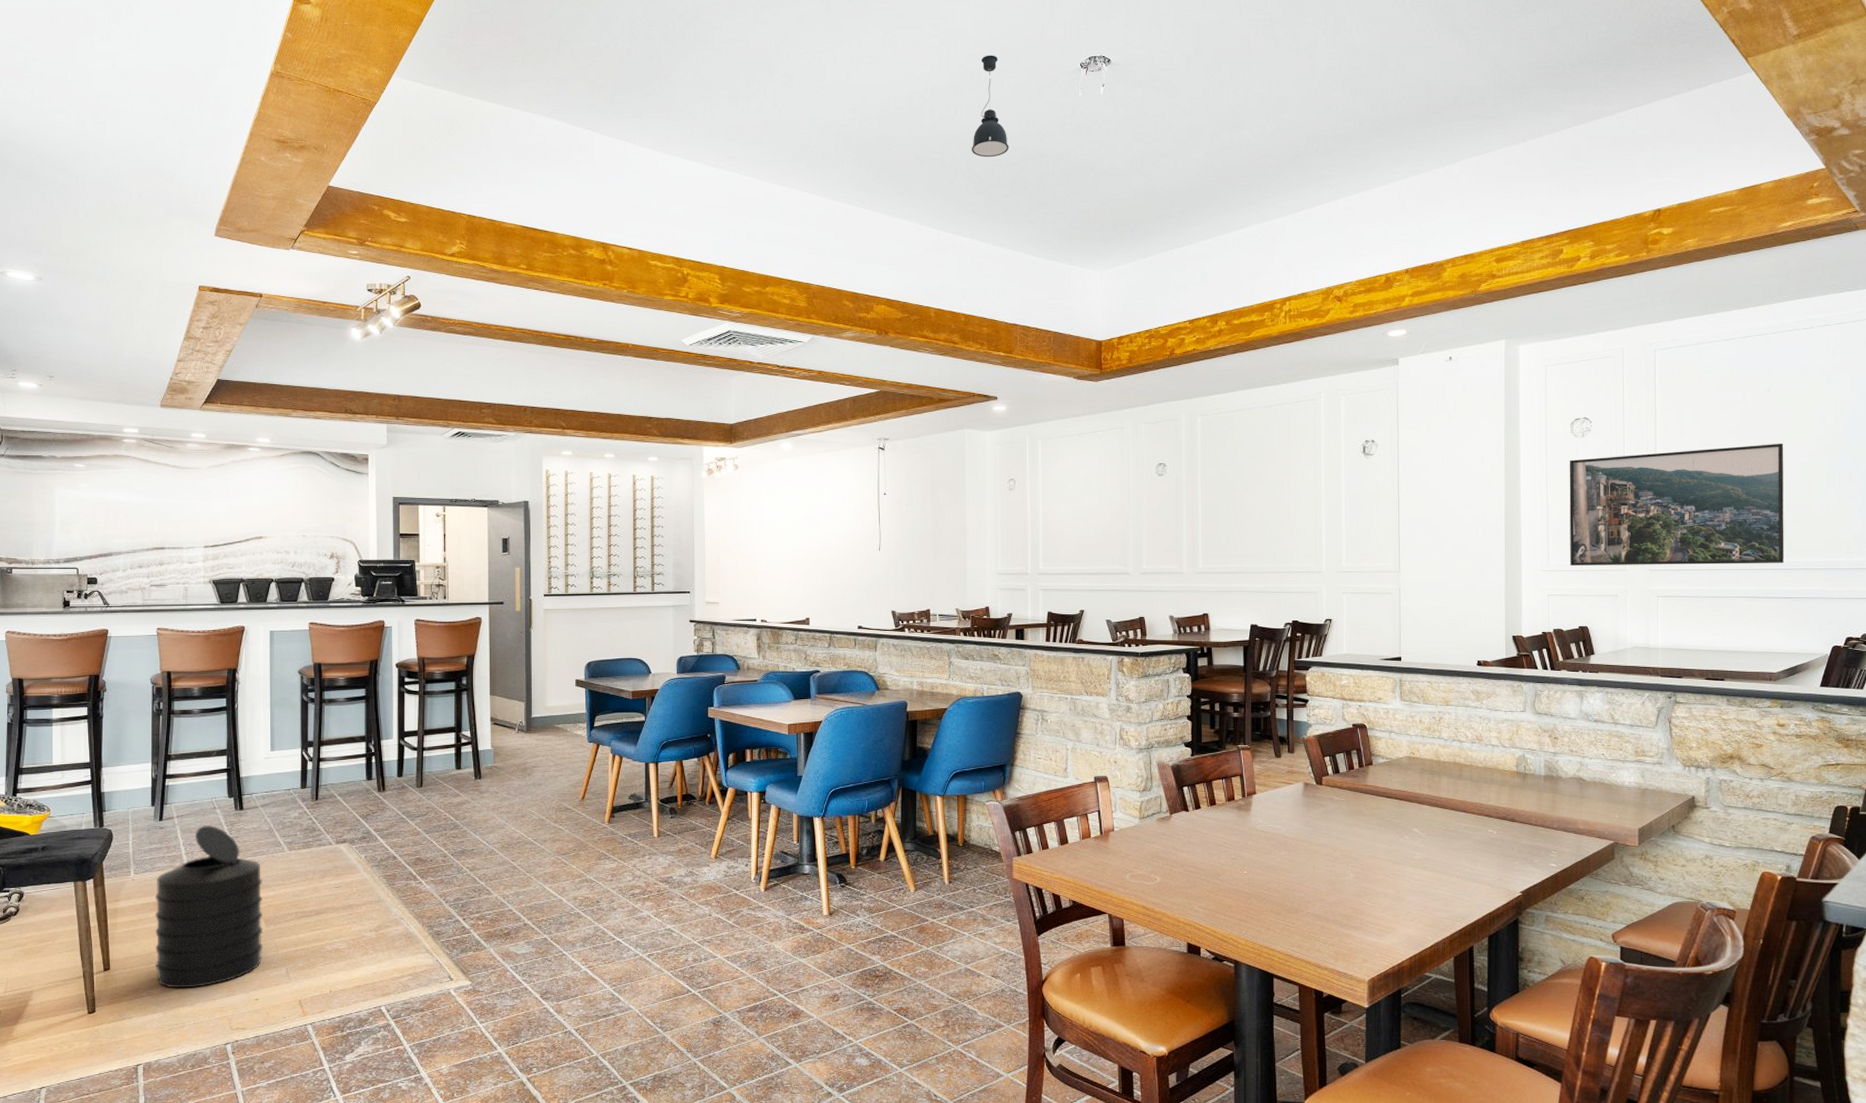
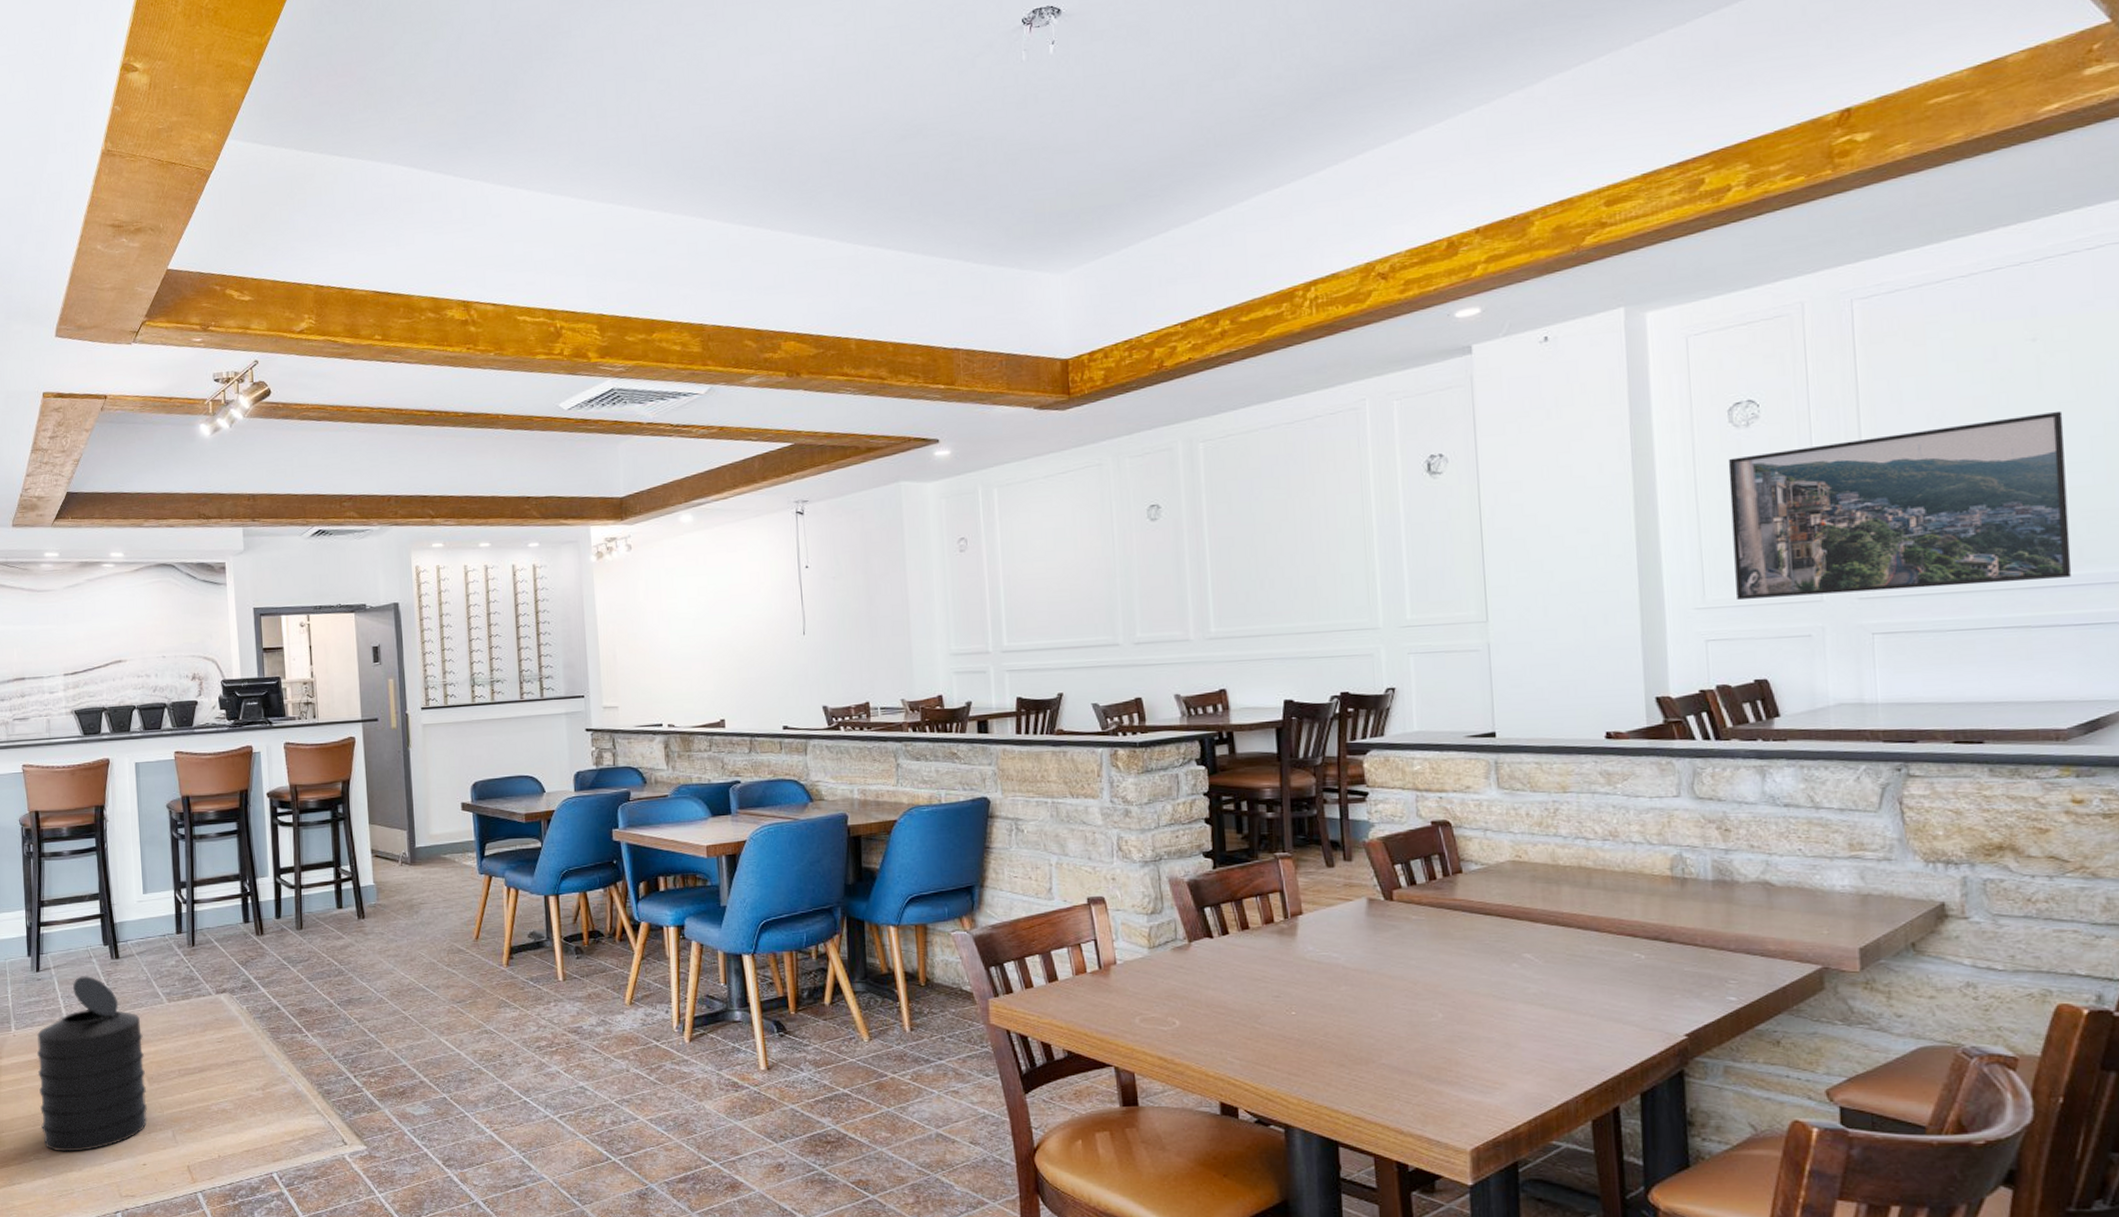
pendant light: present [971,55,1009,158] -> none [890,23,938,150]

